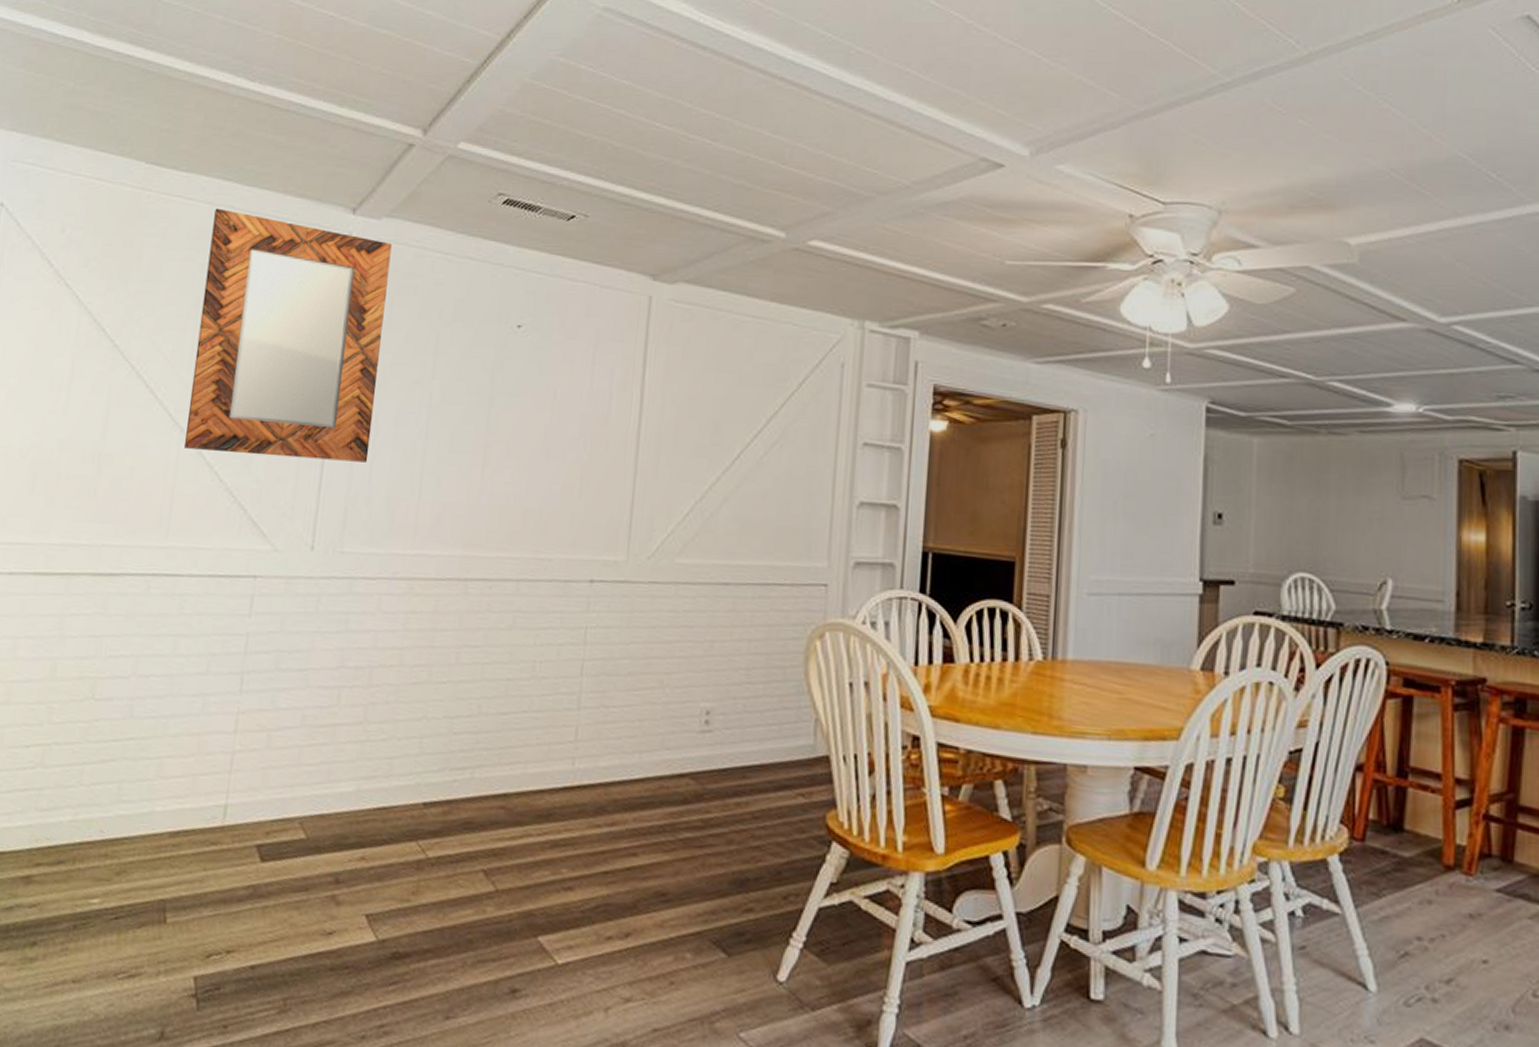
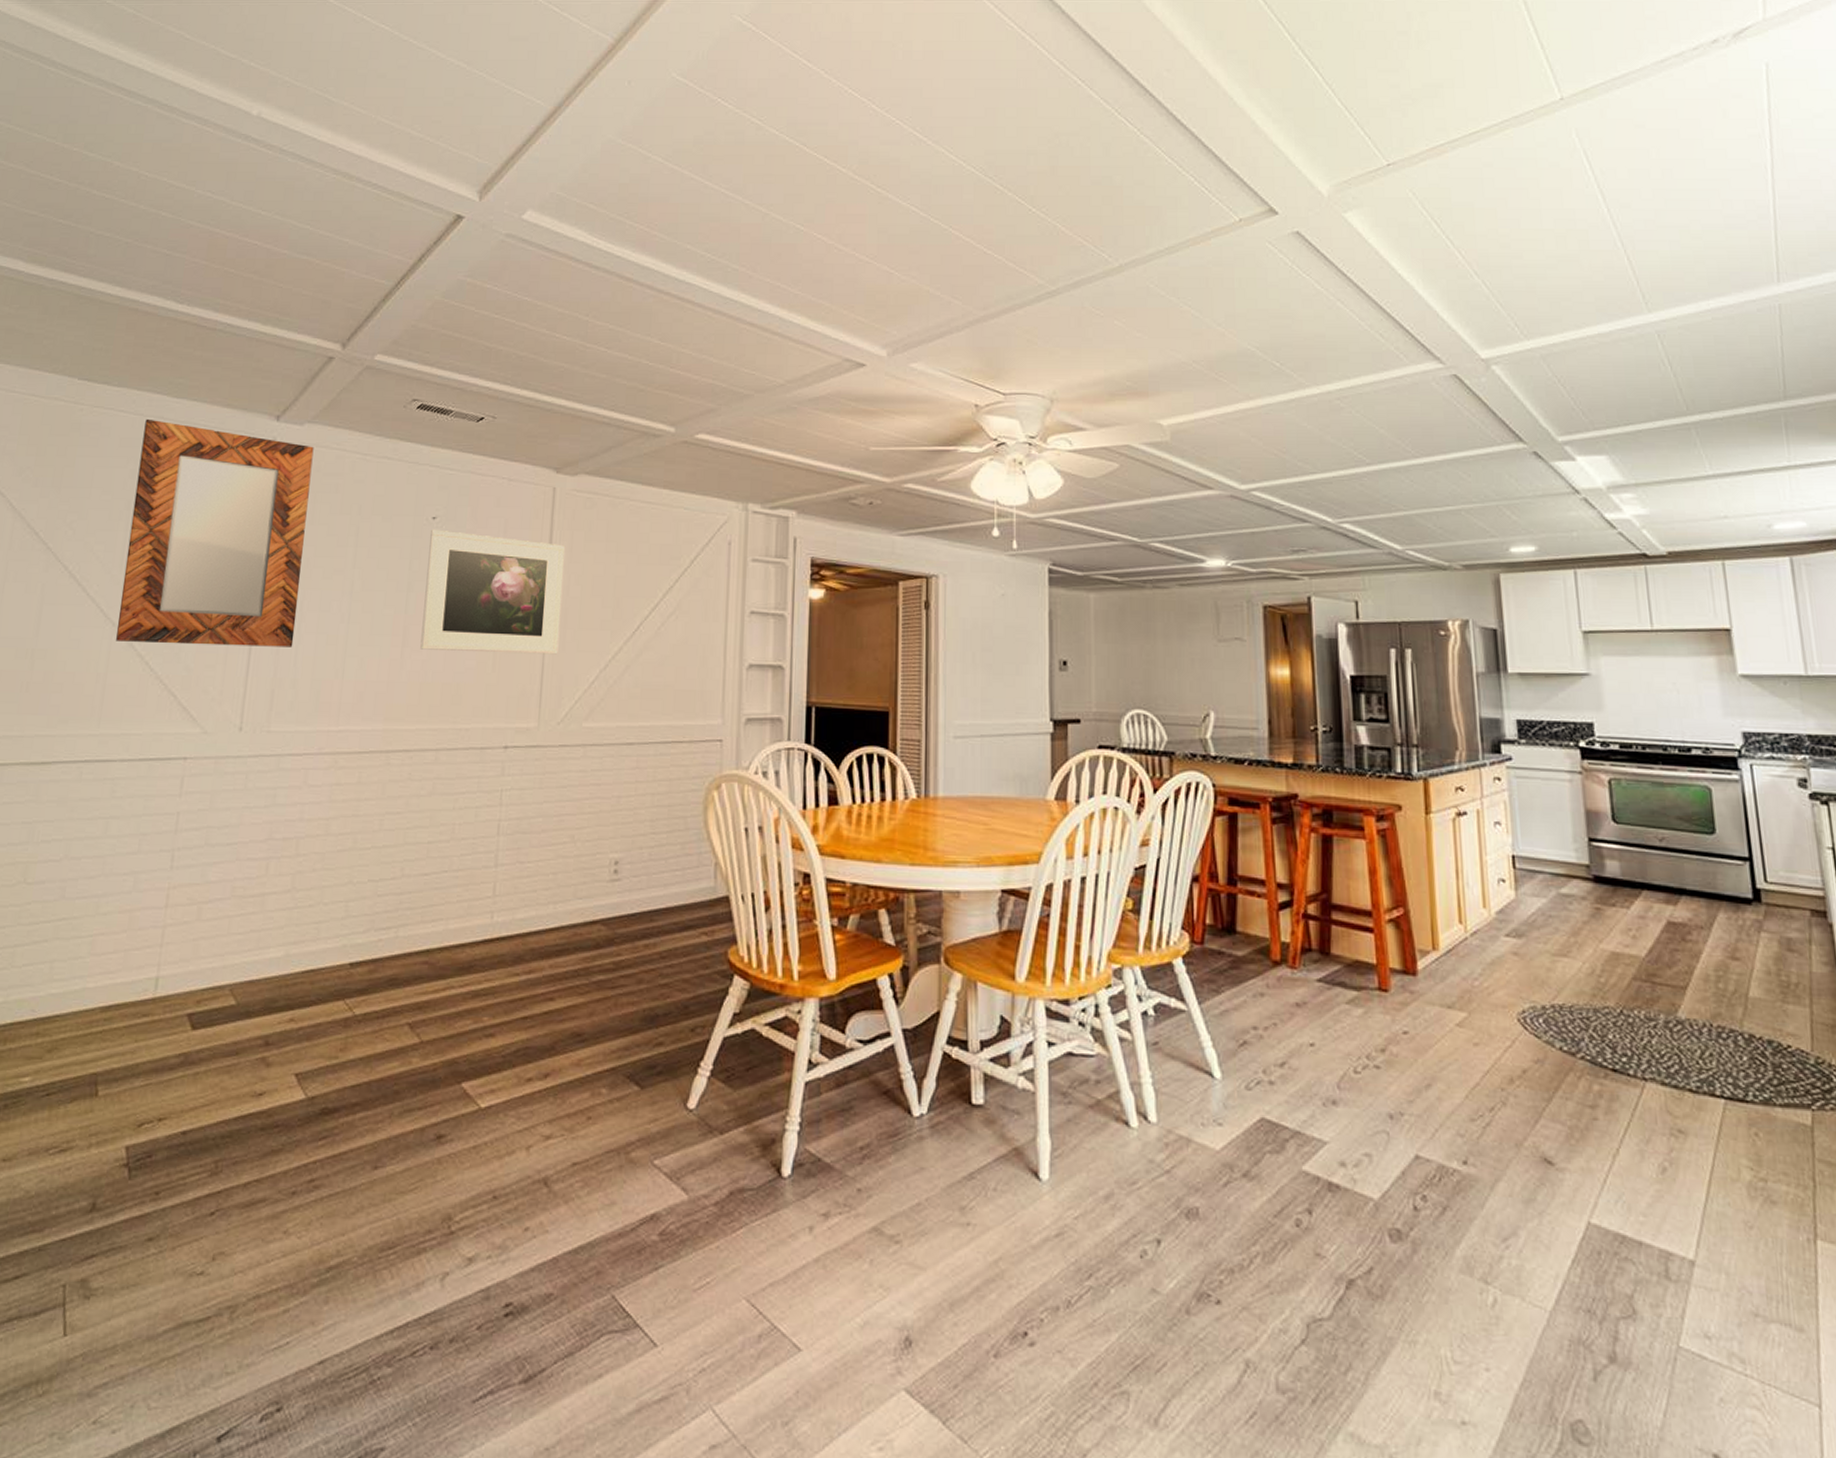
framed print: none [502,338,660,482] -> present [420,529,565,655]

